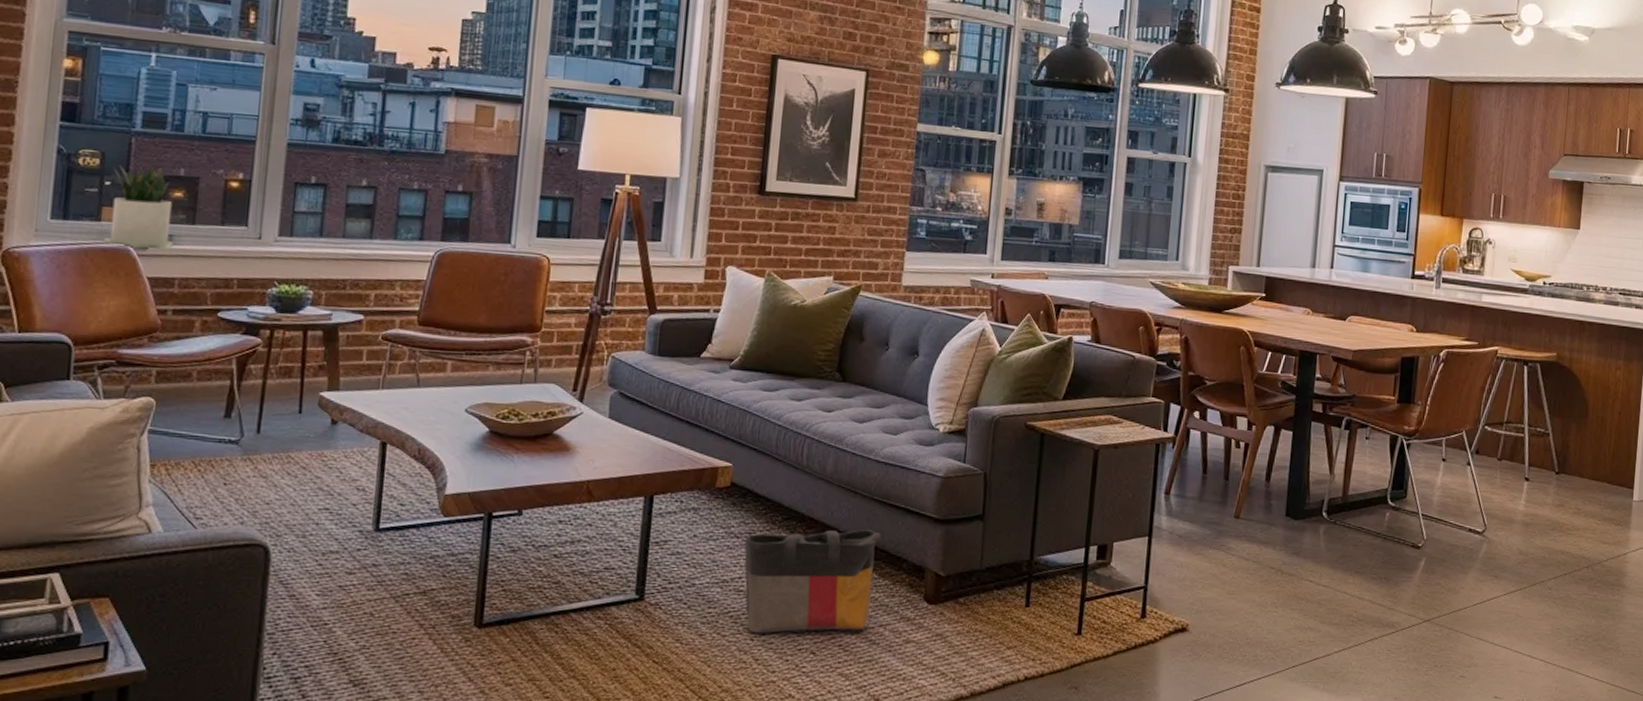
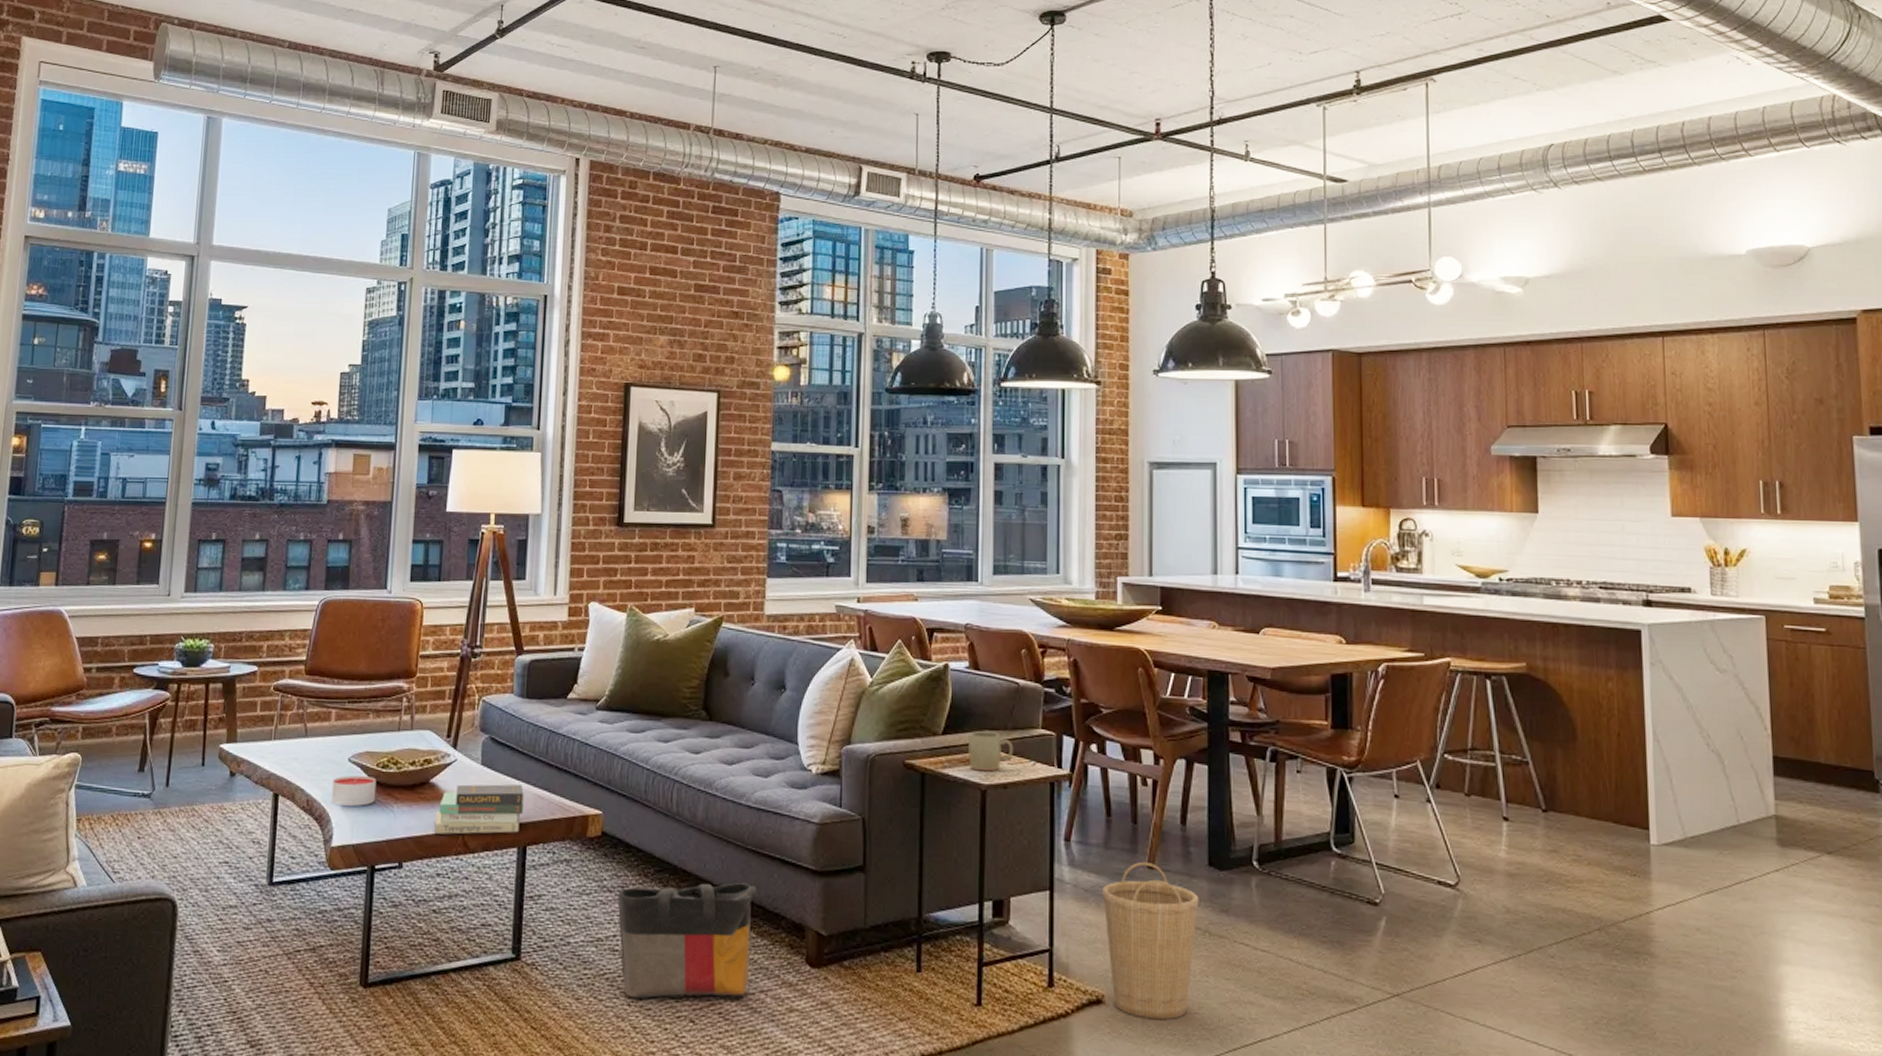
planter: present [103,165,174,249] -> none [40,532,98,610]
candle: none [445,426,496,456] -> present [330,775,377,807]
books: none [557,436,654,484] -> present [434,784,525,835]
mug: none [1084,397,1126,433] -> present [968,731,1014,772]
basket: none [1193,512,1276,644] -> present [1101,861,1199,1020]

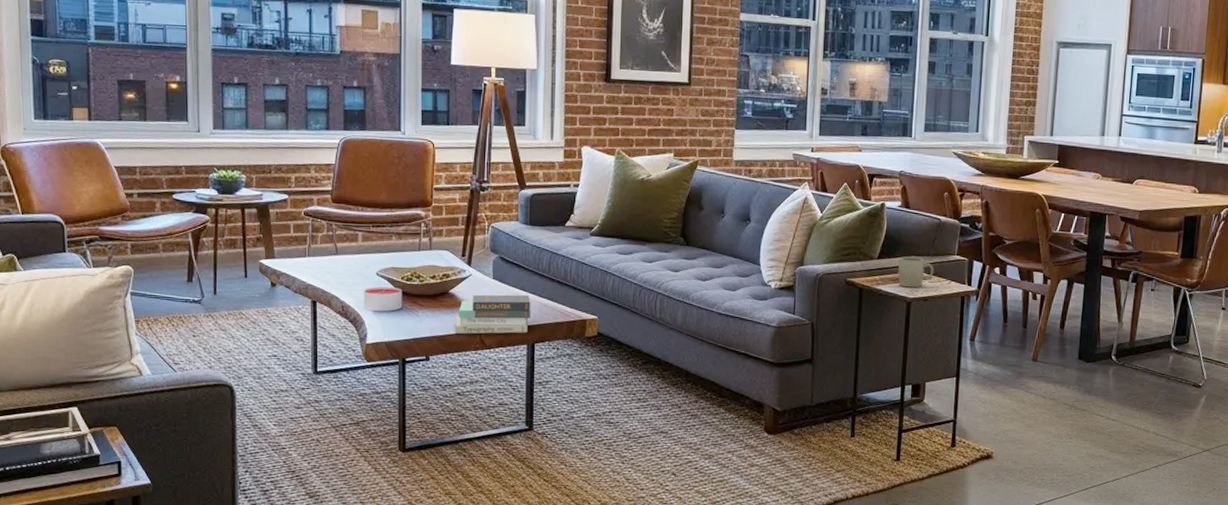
tote bag: present [617,883,758,999] -> none [612,372,726,458]
basket: present [1101,861,1199,1020] -> none [996,356,1069,469]

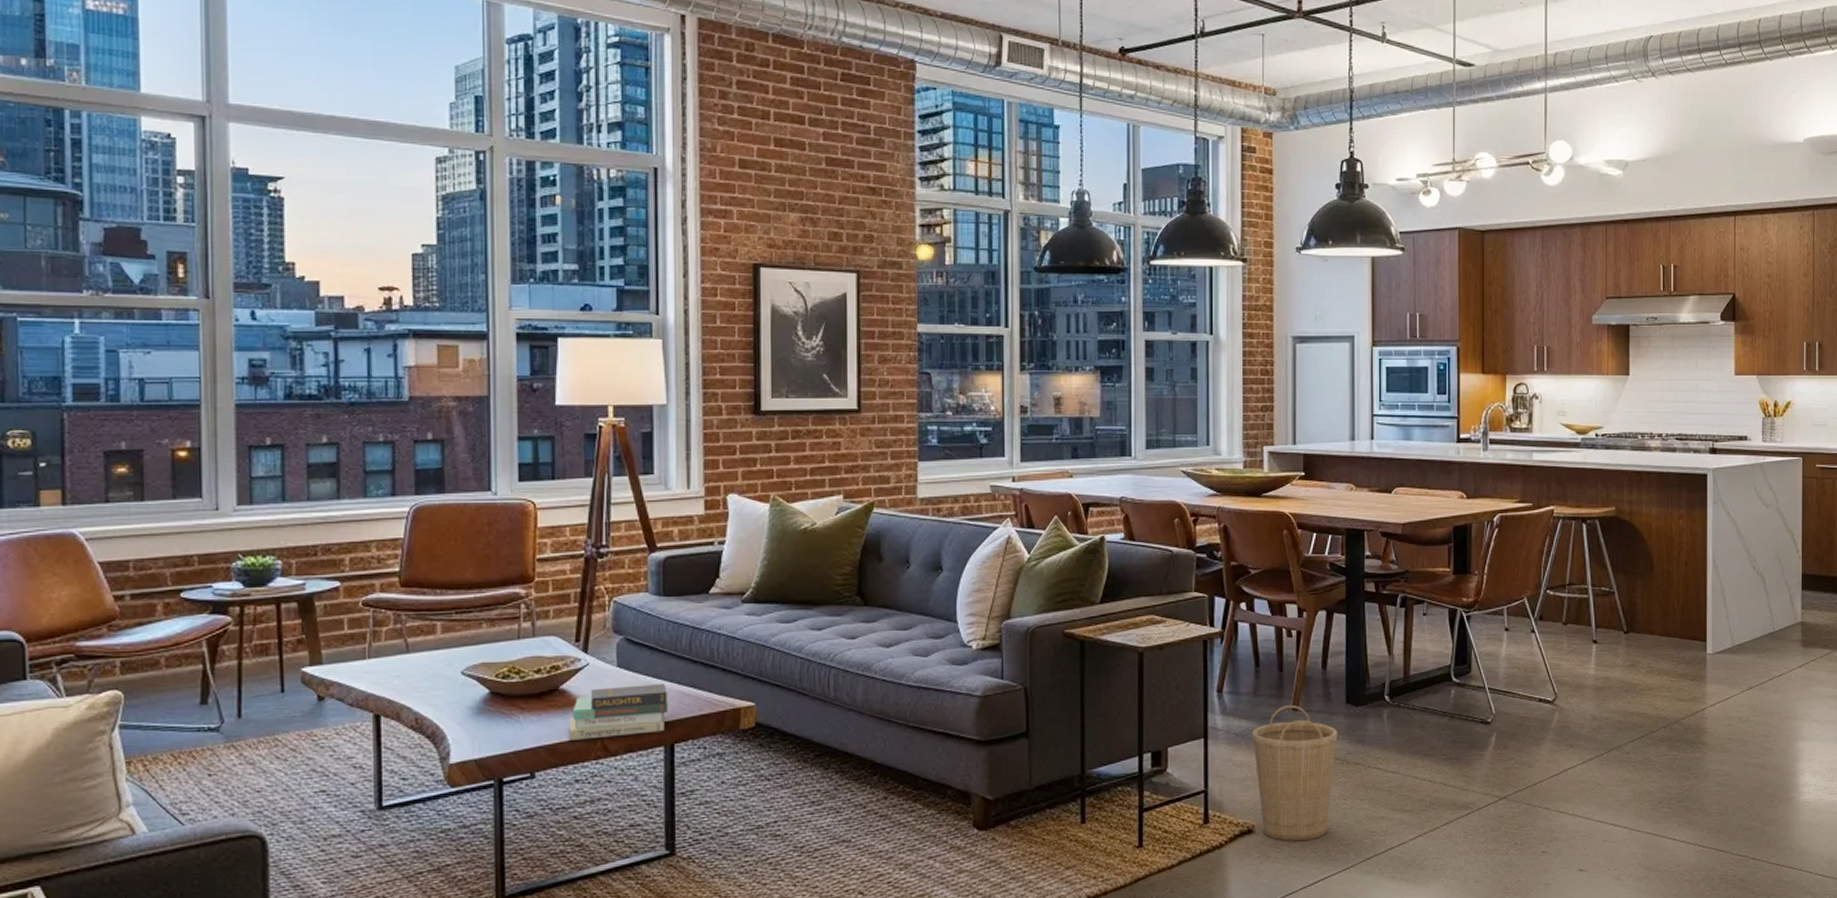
candle: present [363,287,402,312] -> none [444,688,498,722]
mug: present [897,256,934,288] -> none [1126,598,1169,635]
basket: none [996,356,1069,469] -> present [1251,704,1338,842]

